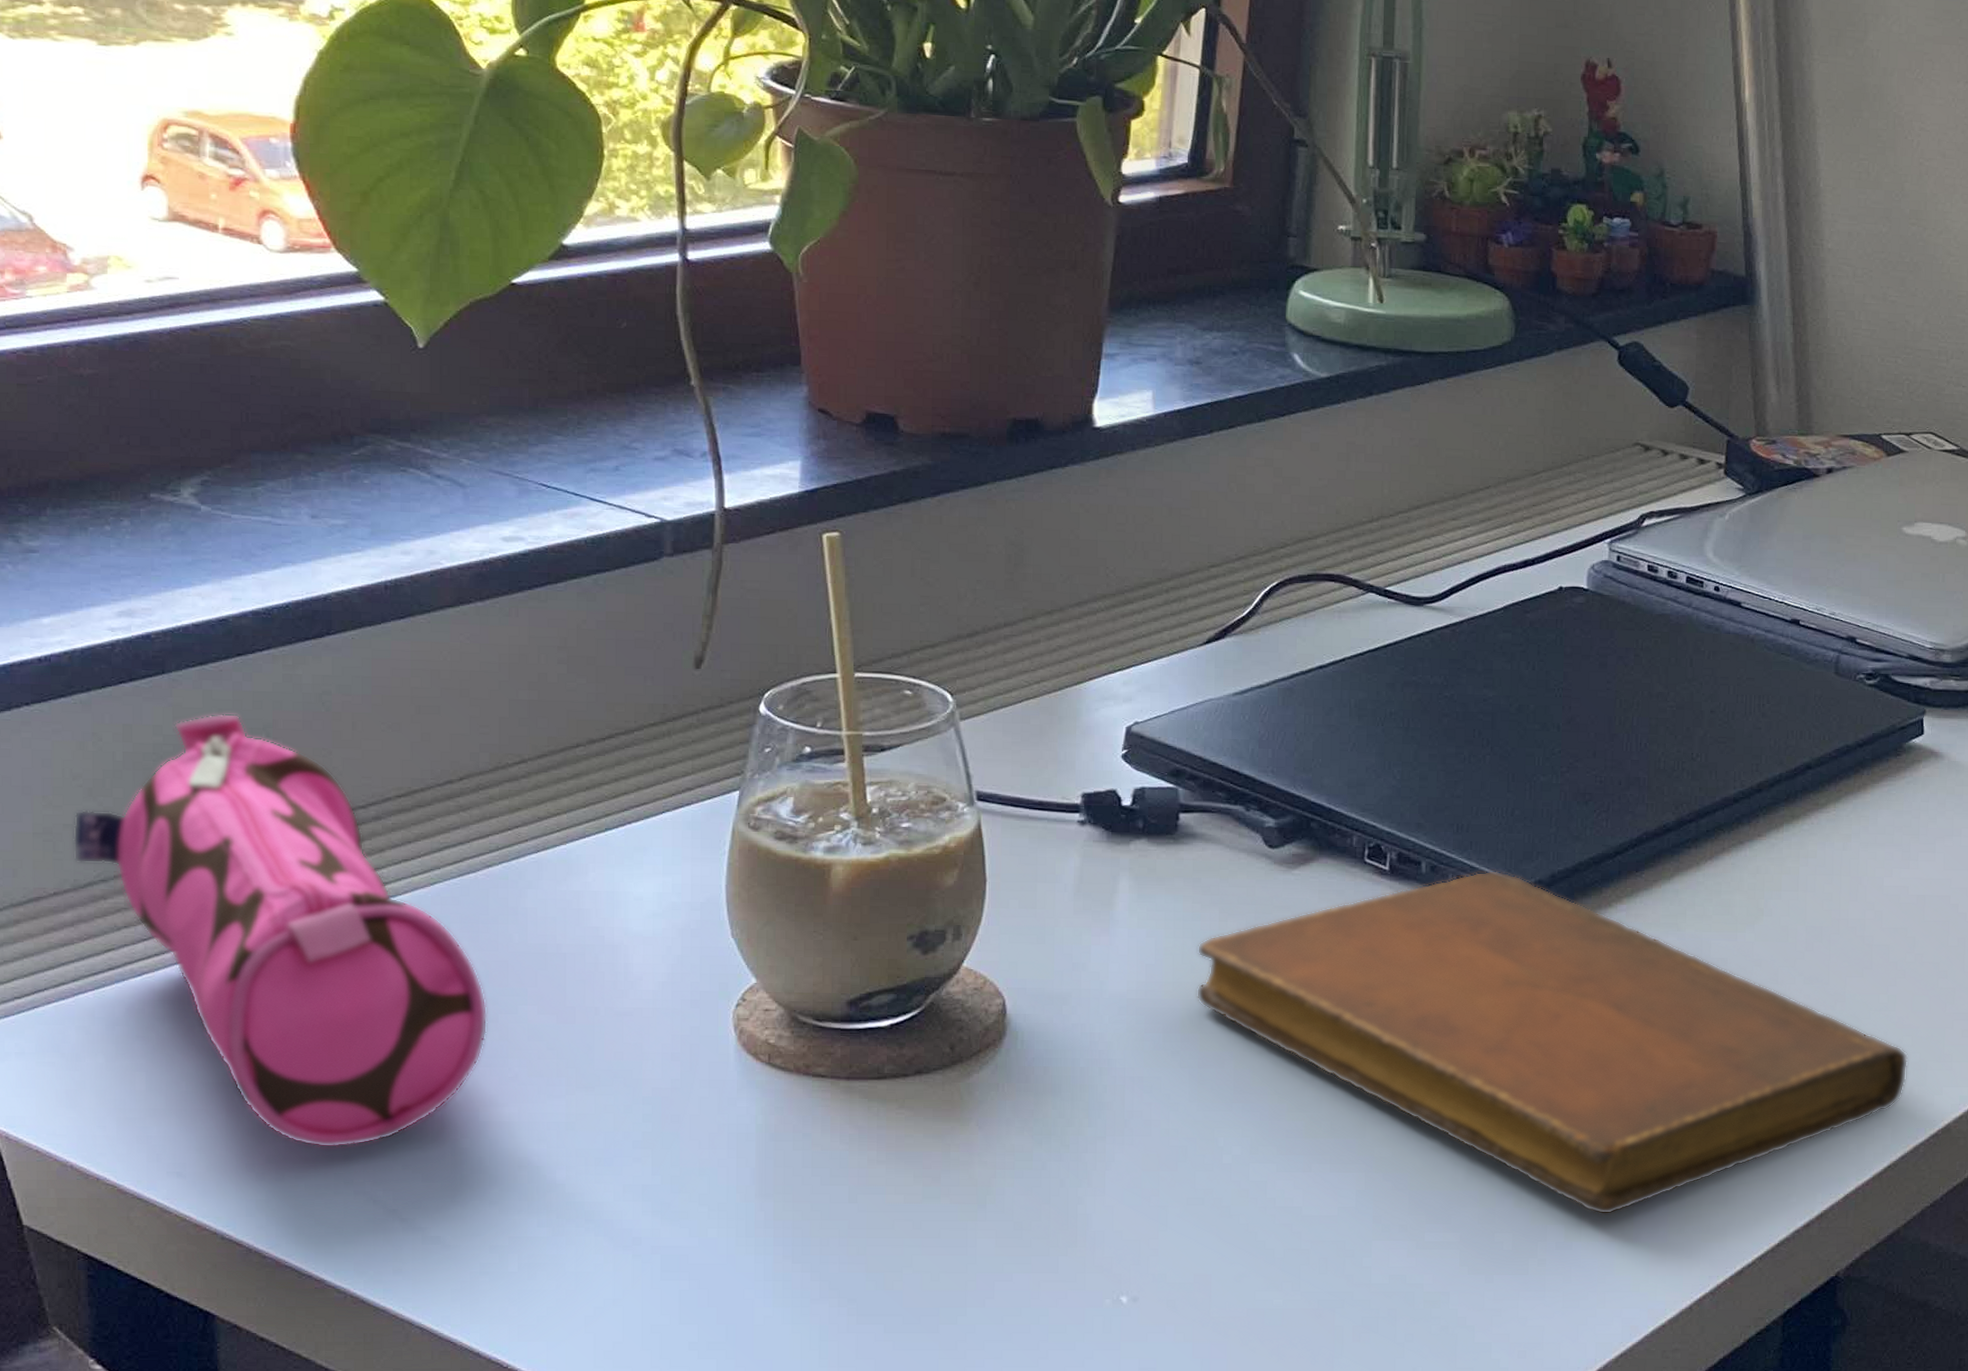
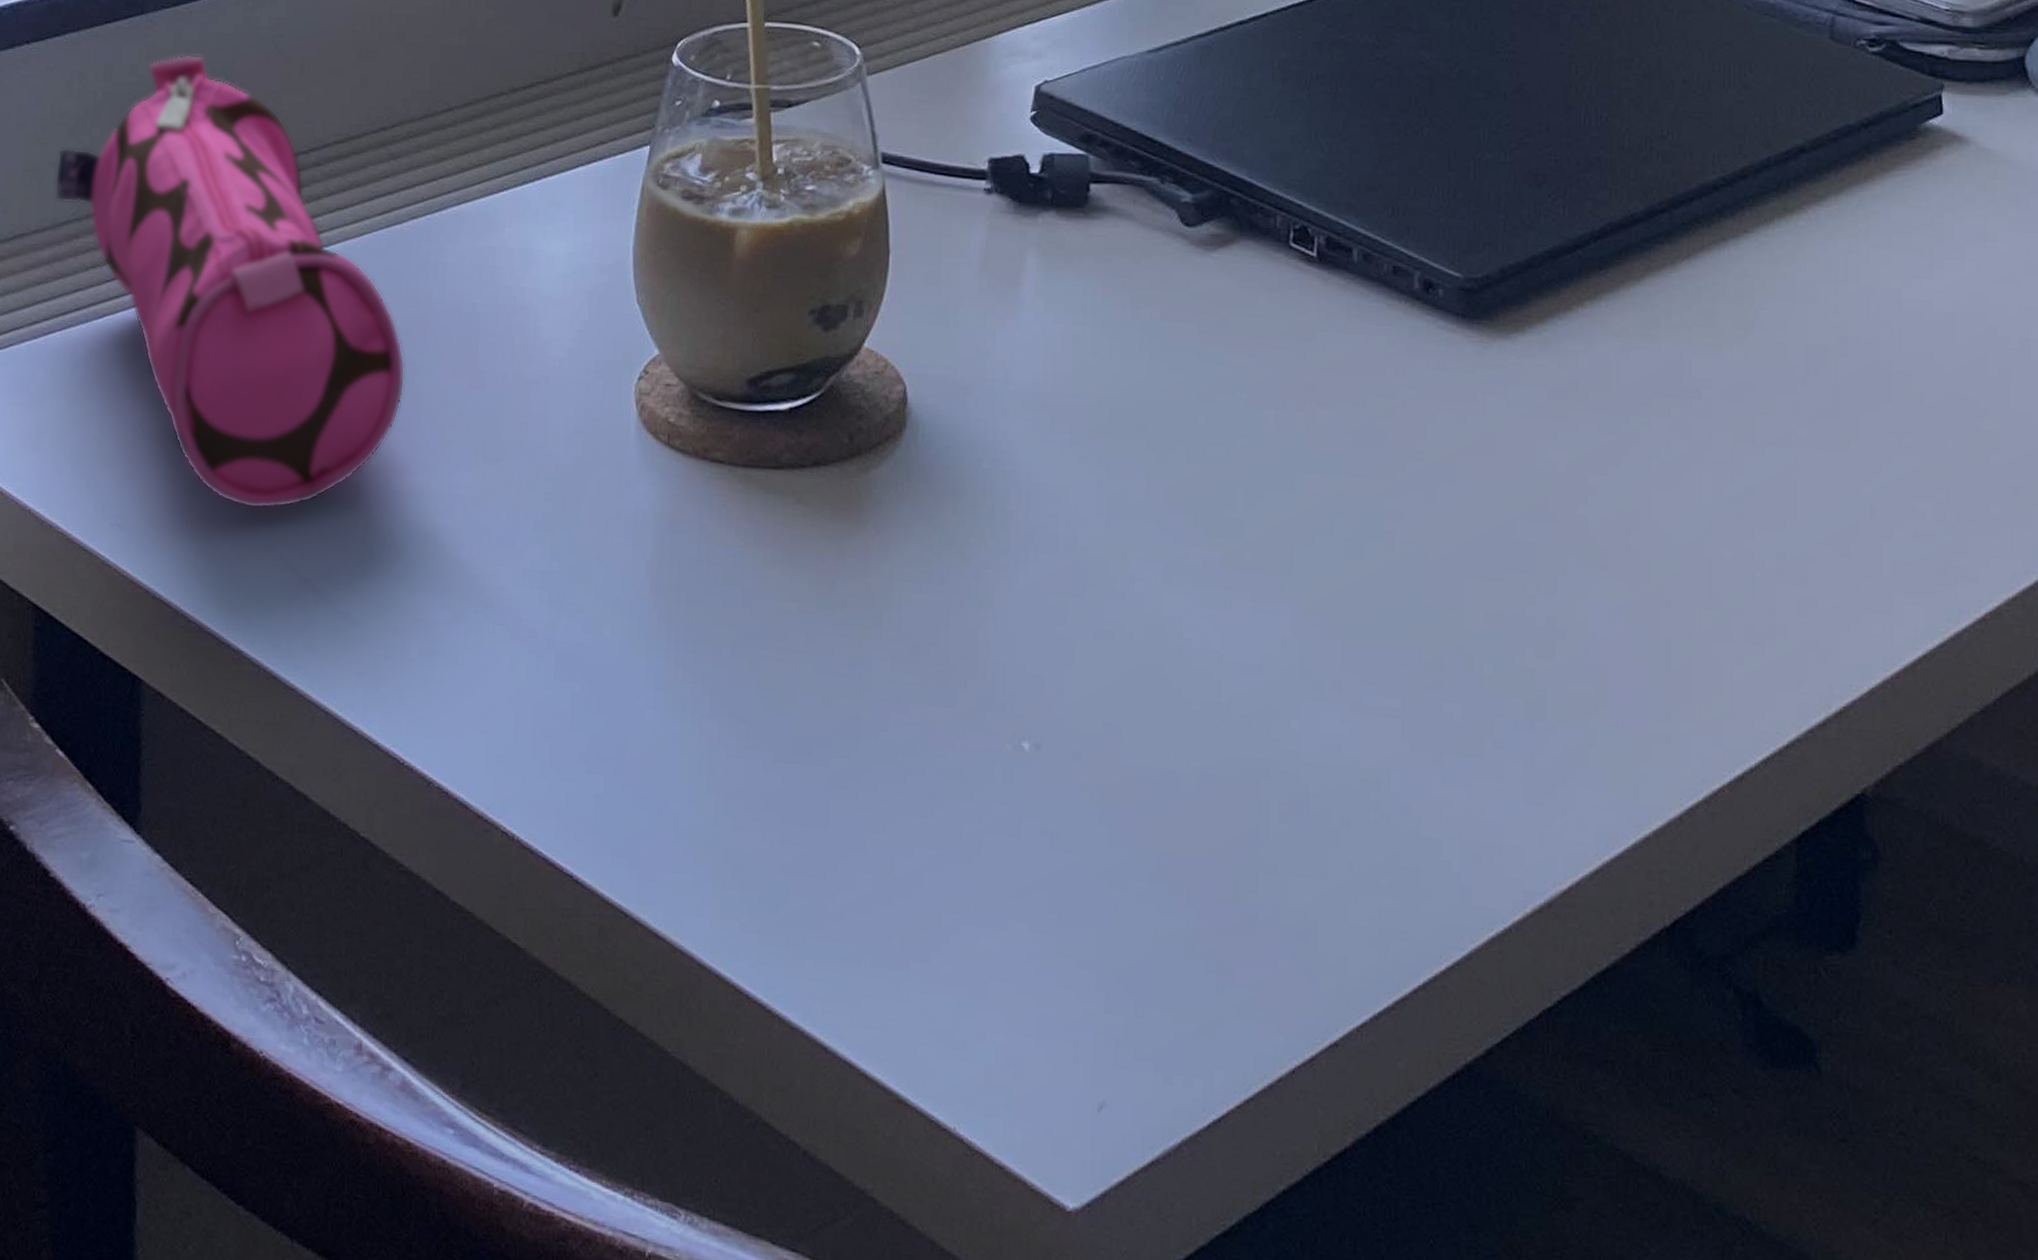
notebook: present [1196,870,1908,1215] -> none [1106,261,1943,691]

